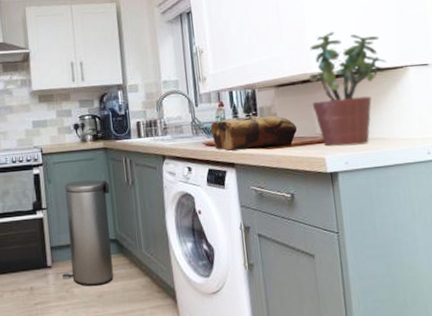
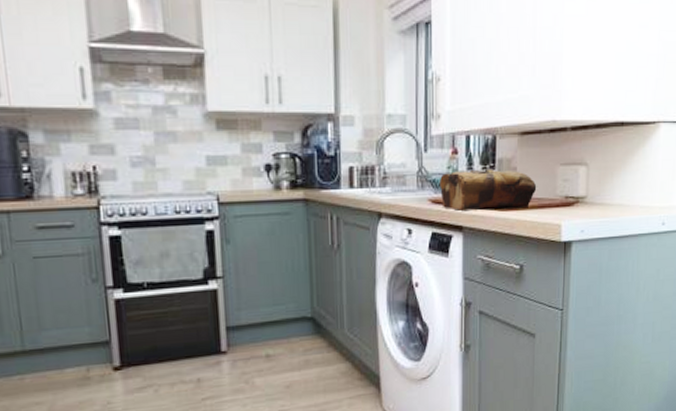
pedal bin: present [62,179,114,286] -> none [241,241,308,375]
potted plant: present [308,31,387,146] -> none [556,70,640,212]

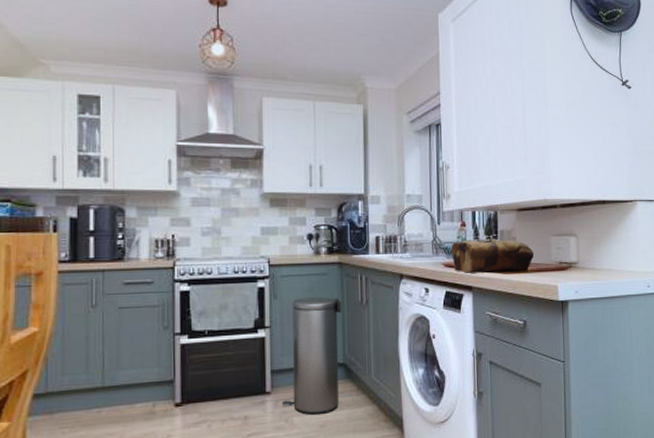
pedal bin: none [241,241,308,375] -> present [282,297,341,415]

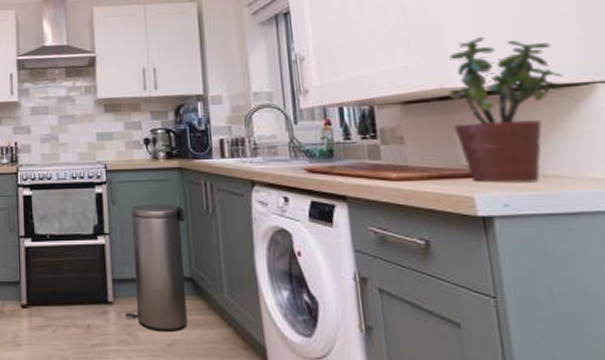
bread loaf: present [450,238,534,273] -> none [313,138,434,180]
potted plant: none [548,159,619,276] -> present [448,36,563,184]

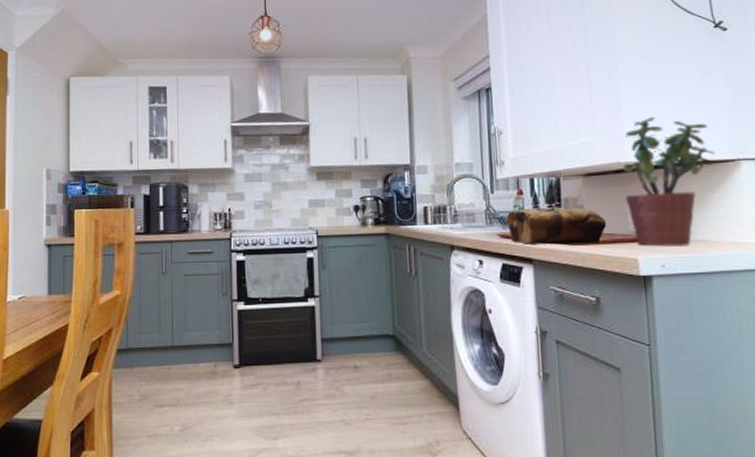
pedal bin: present [125,204,188,332] -> none [333,268,390,385]
bread loaf: none [313,138,434,180] -> present [506,207,607,244]

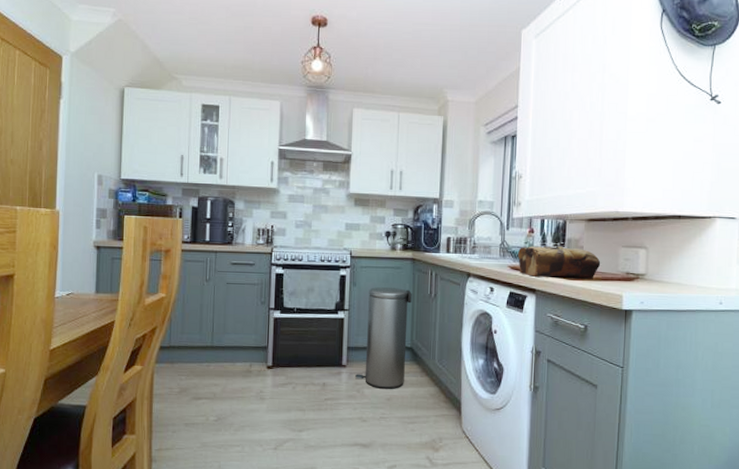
pedal bin: none [333,268,390,385] -> present [355,287,412,389]
potted plant: present [622,116,715,248] -> none [618,173,697,288]

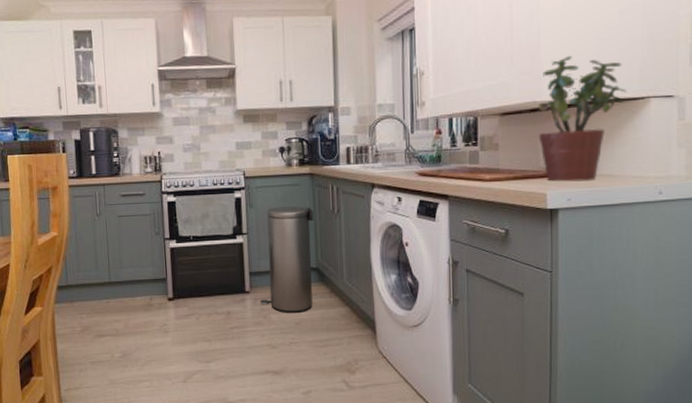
bread loaf: present [517,245,601,279] -> none [425,145,520,182]
potted plant: none [618,173,697,288] -> present [538,55,627,182]

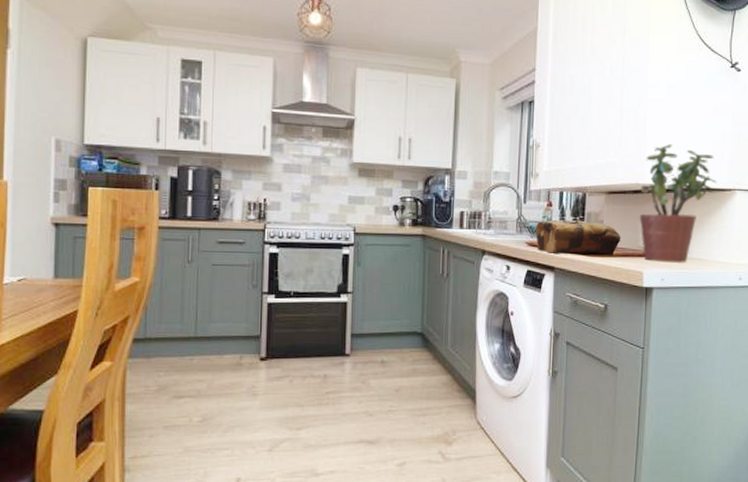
pedal bin: present [260,206,314,313] -> none [360,267,422,379]
bread loaf: none [425,145,520,182] -> present [535,220,621,255]

